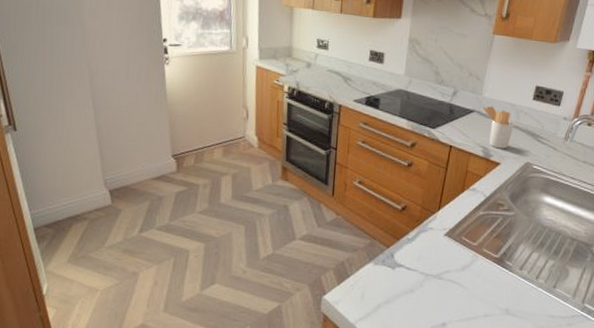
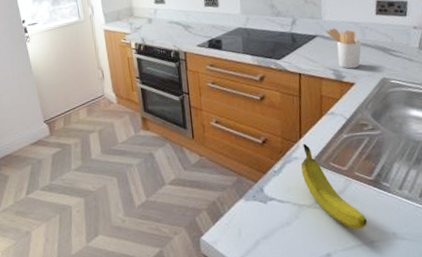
fruit: none [433,215,485,303] -> present [300,143,367,230]

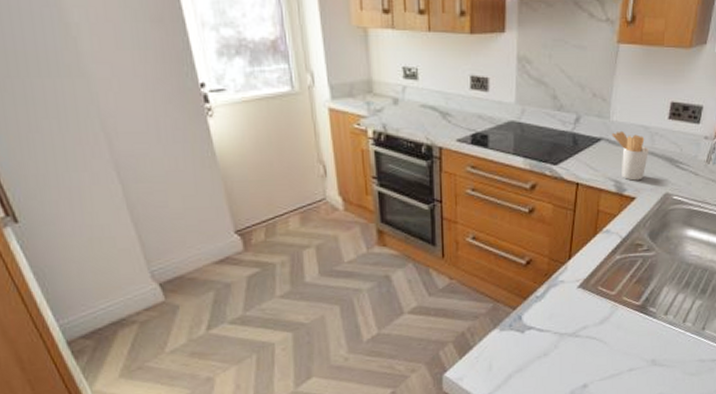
fruit: present [300,143,367,230] -> none [566,265,628,358]

